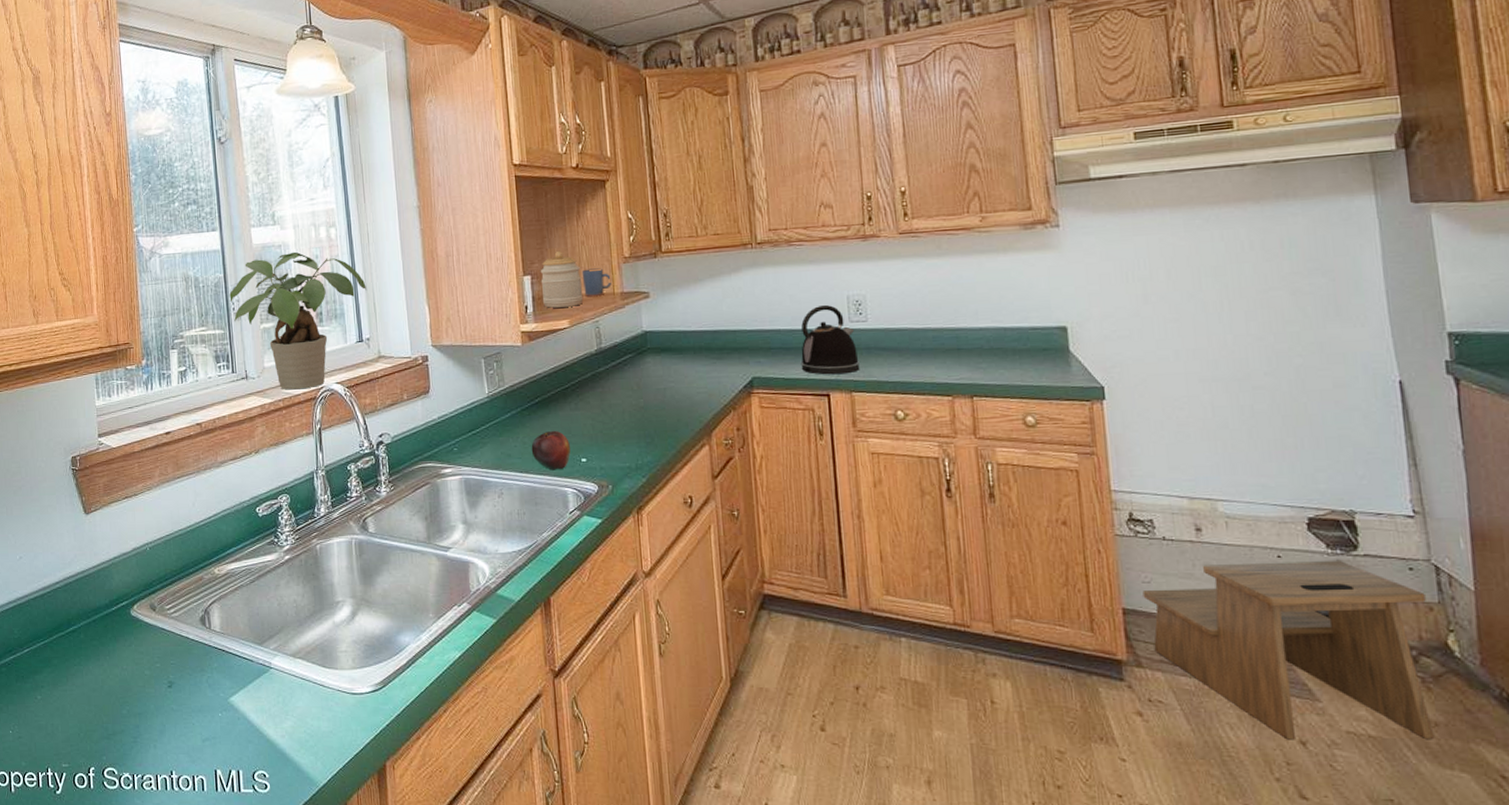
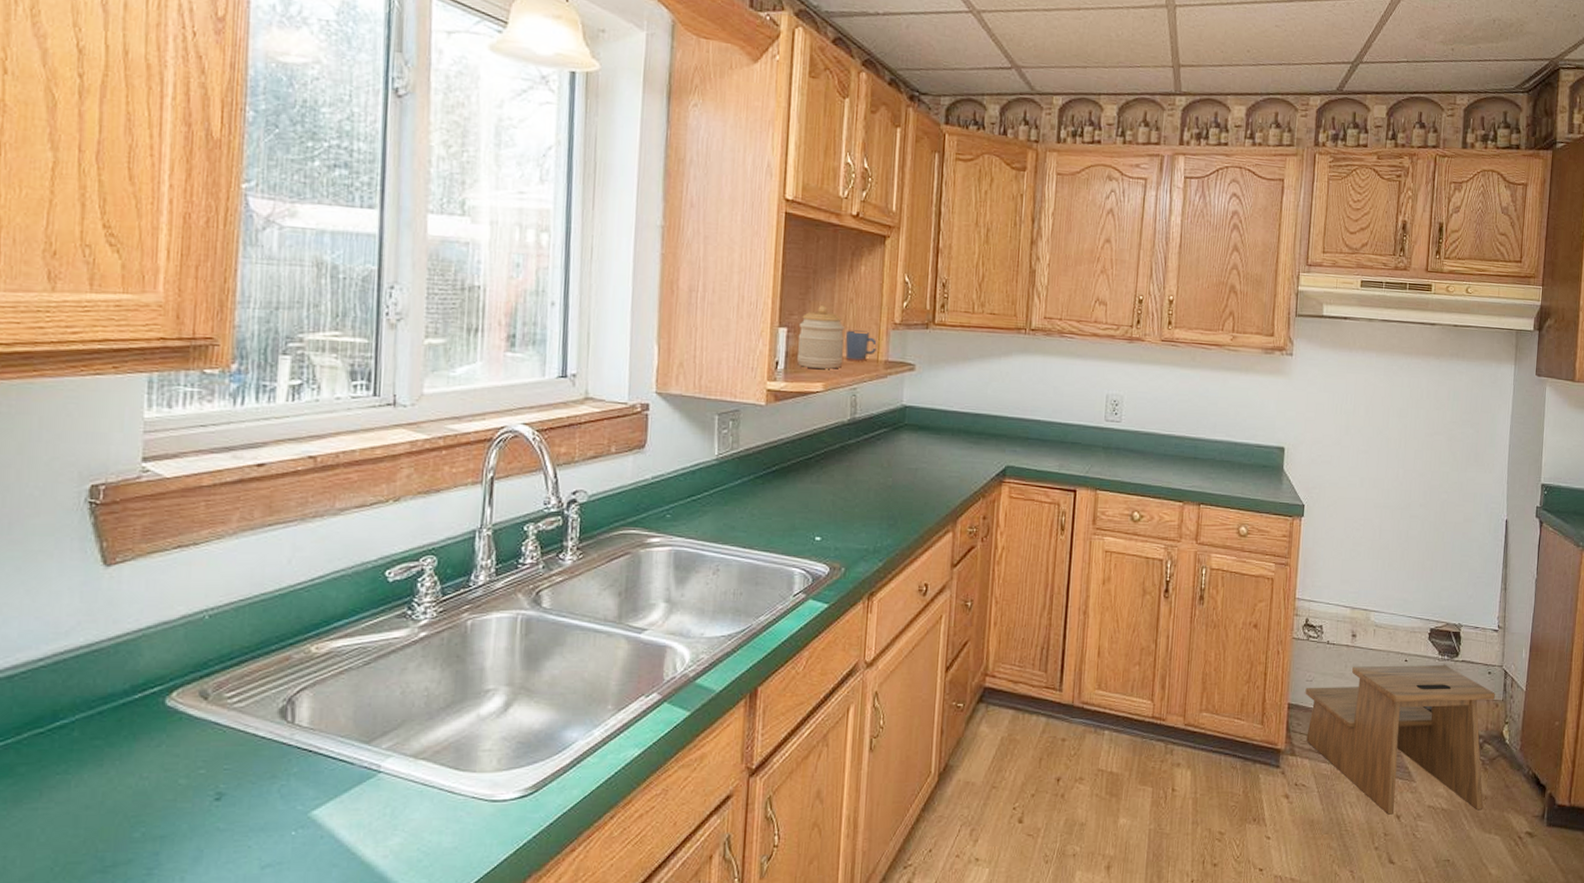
potted plant: present [229,251,368,390] -> none [383,254,582,427]
fruit: present [531,430,570,471] -> none [759,503,805,548]
kettle: present [800,304,860,375] -> none [1054,400,1109,472]

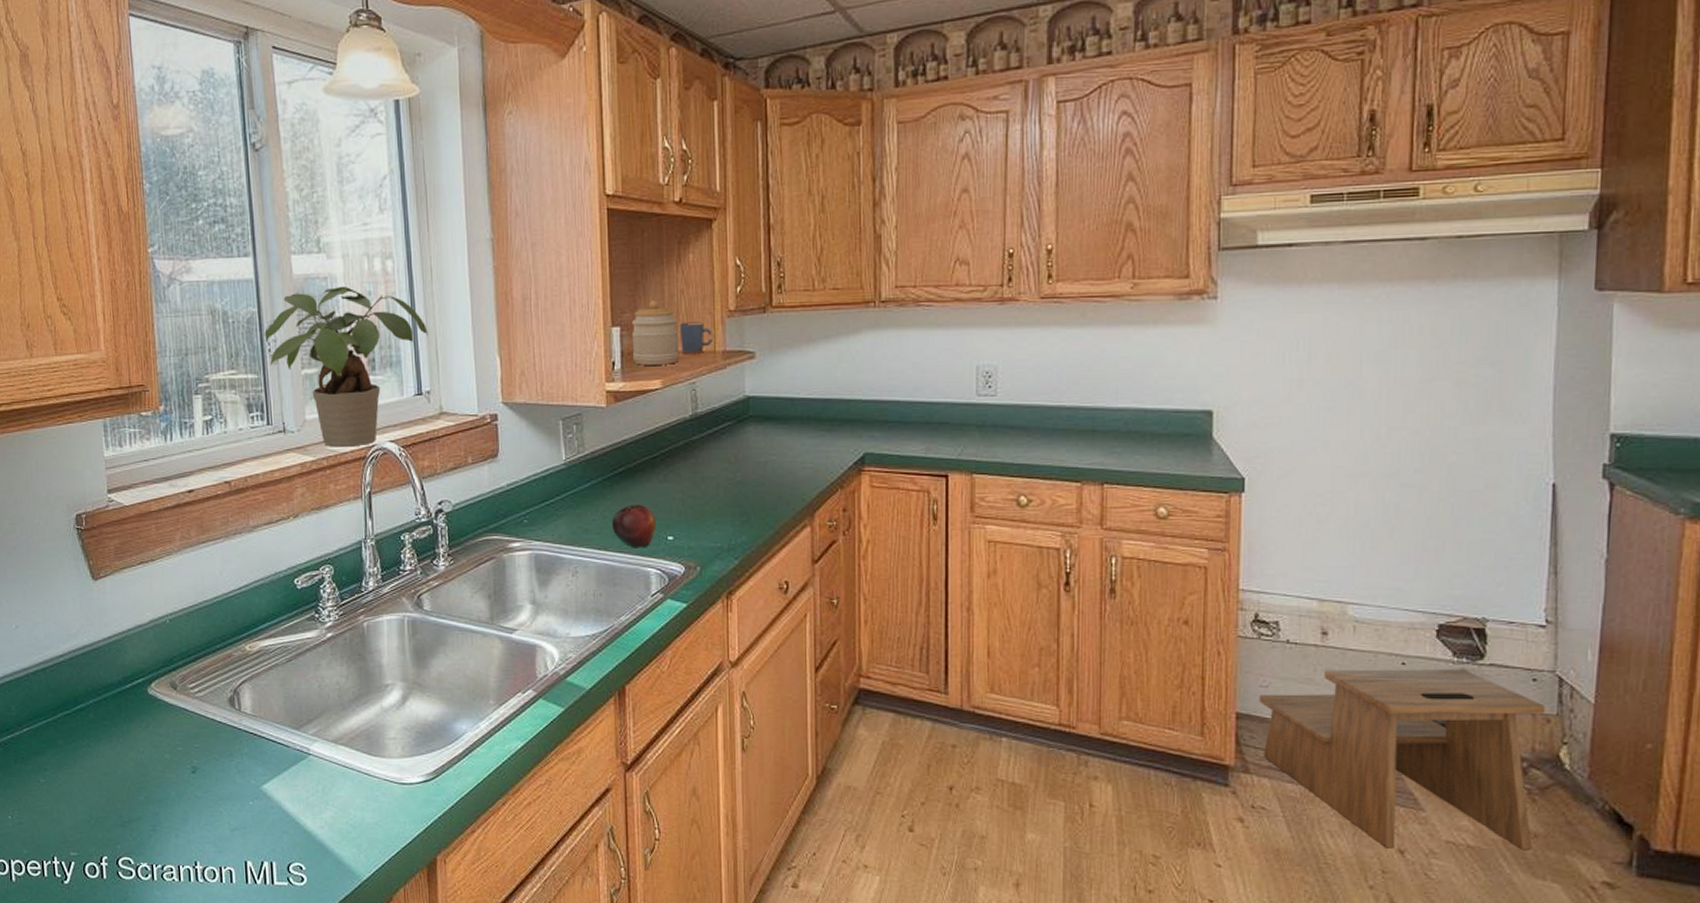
potted plant: none [383,254,582,427] -> present [264,286,429,447]
fruit: none [759,503,805,548] -> present [611,504,656,548]

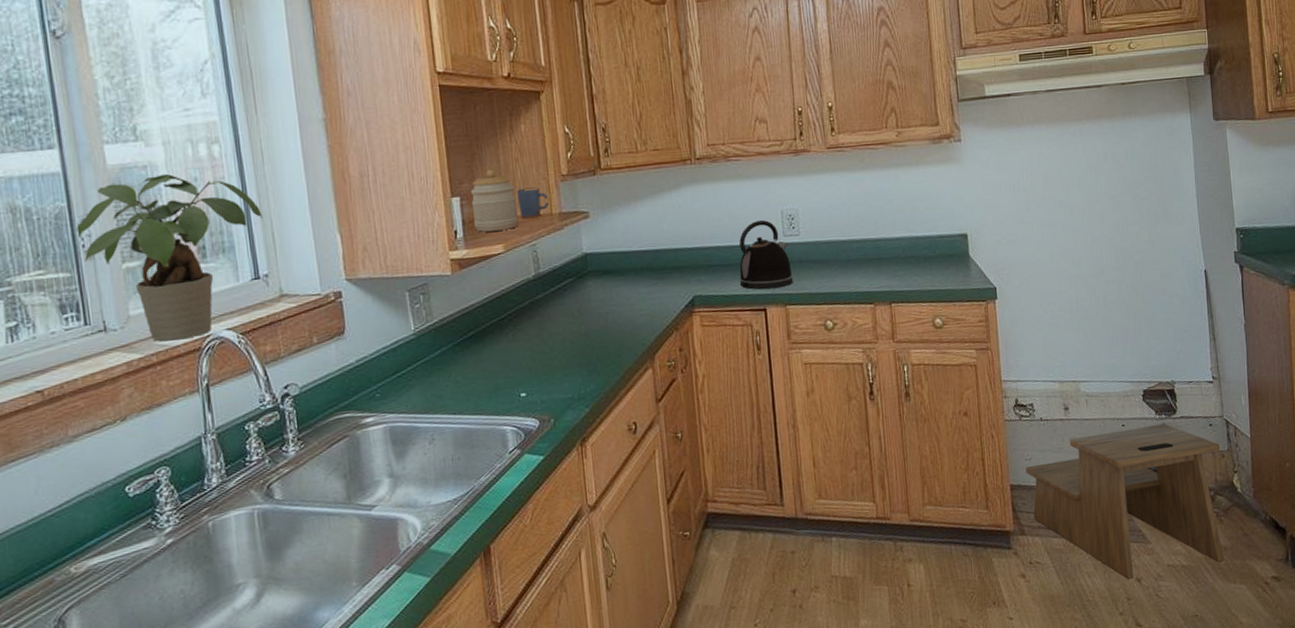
fruit: present [611,504,656,548] -> none [465,365,509,409]
kettle: none [919,374,984,454] -> present [739,219,793,290]

